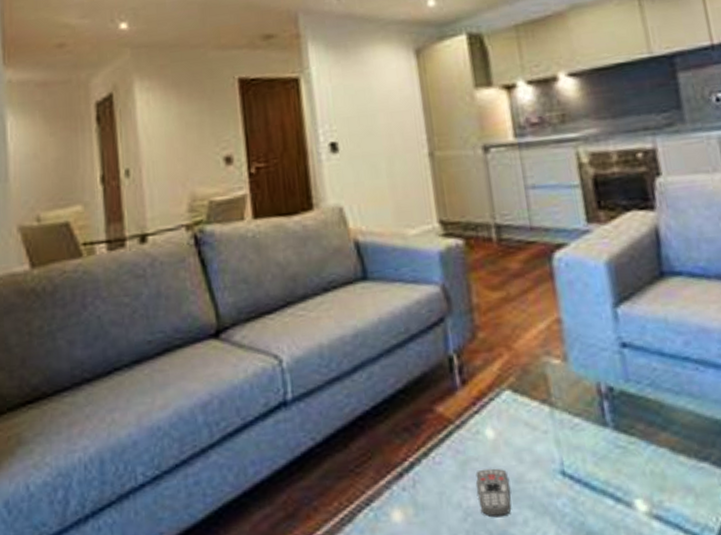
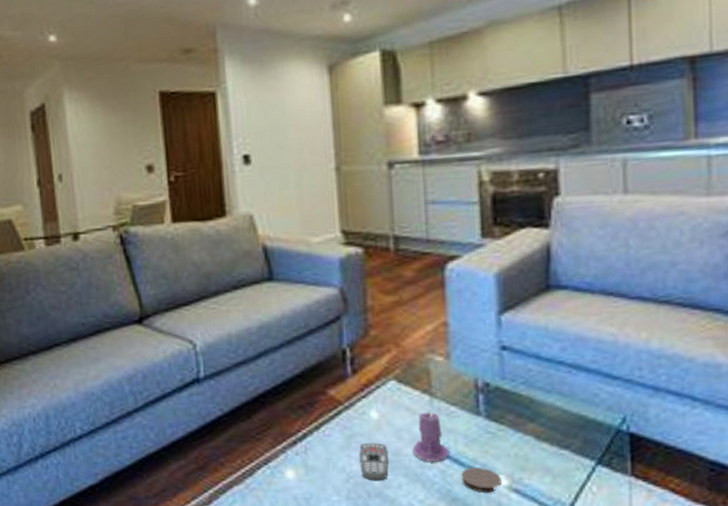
candle: none [536,422,579,489] -> present [412,409,450,462]
coaster: none [594,490,640,524] -> present [461,467,502,493]

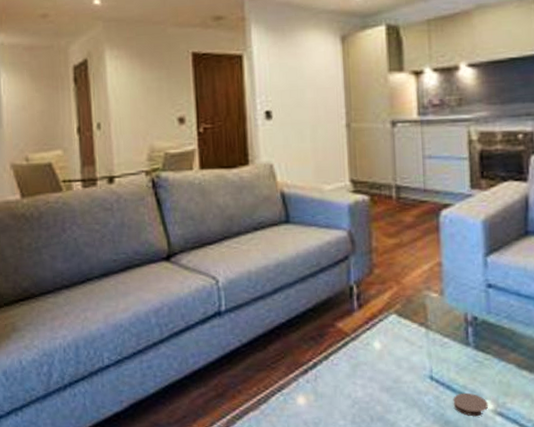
remote control: present [359,442,388,481] -> none [364,371,389,406]
candle: present [412,409,450,462] -> none [410,340,444,388]

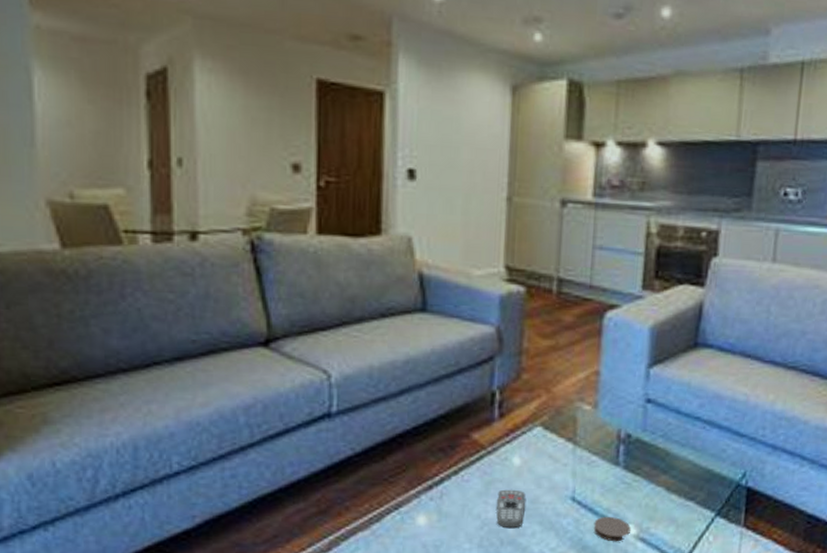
remote control: none [364,371,389,406] -> present [496,489,525,529]

